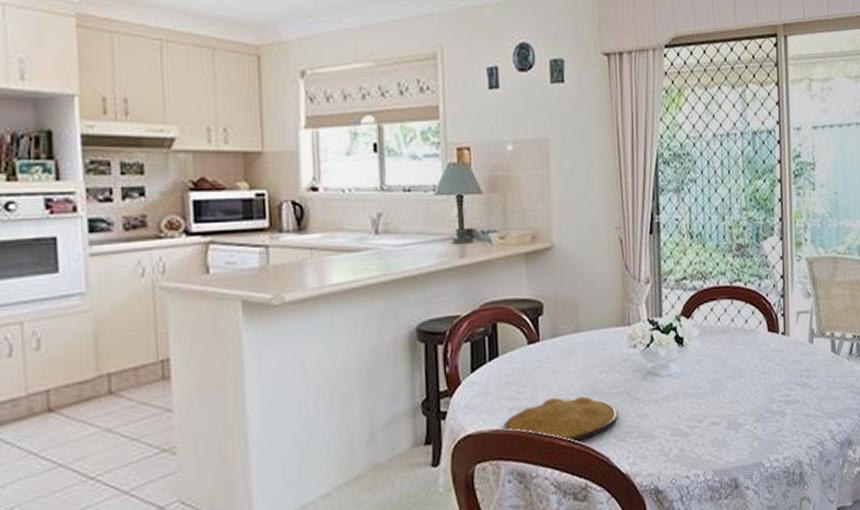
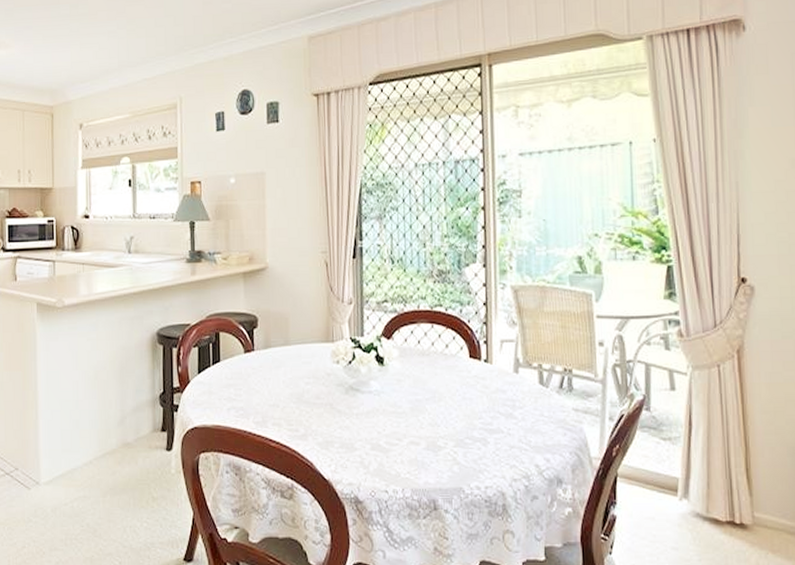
plate: present [502,396,618,443] -> none [222,403,321,444]

